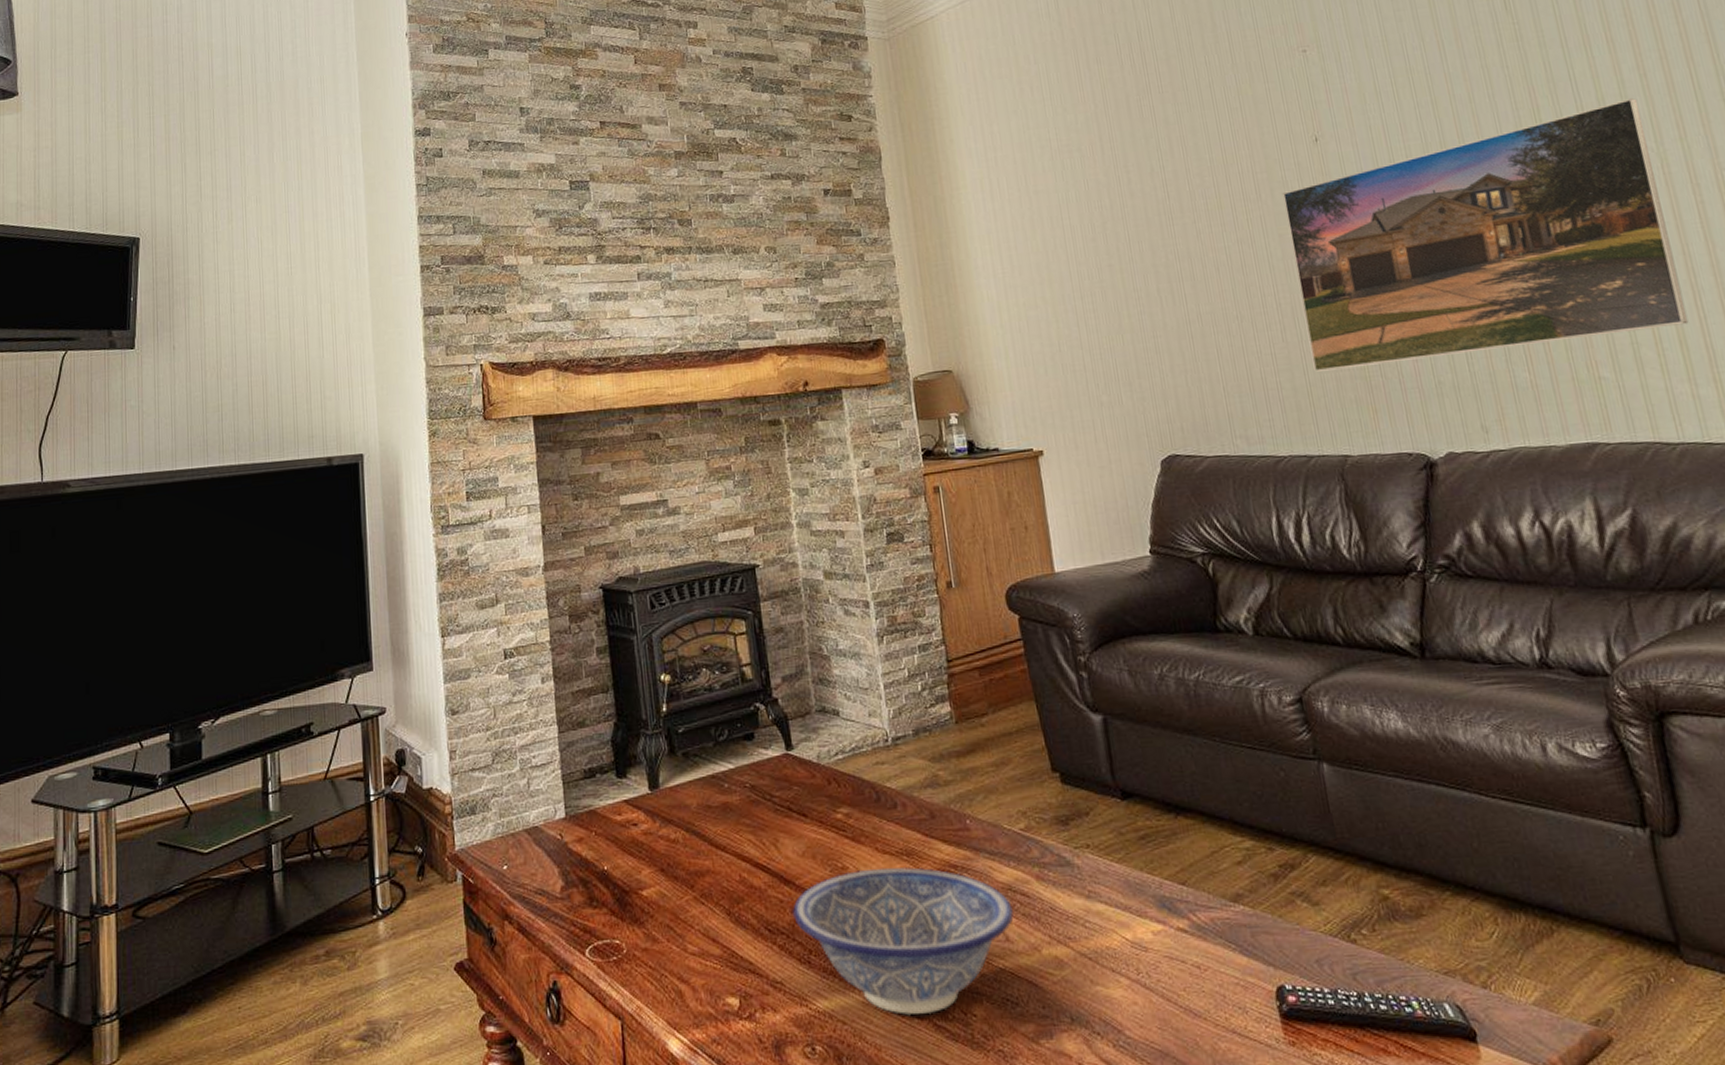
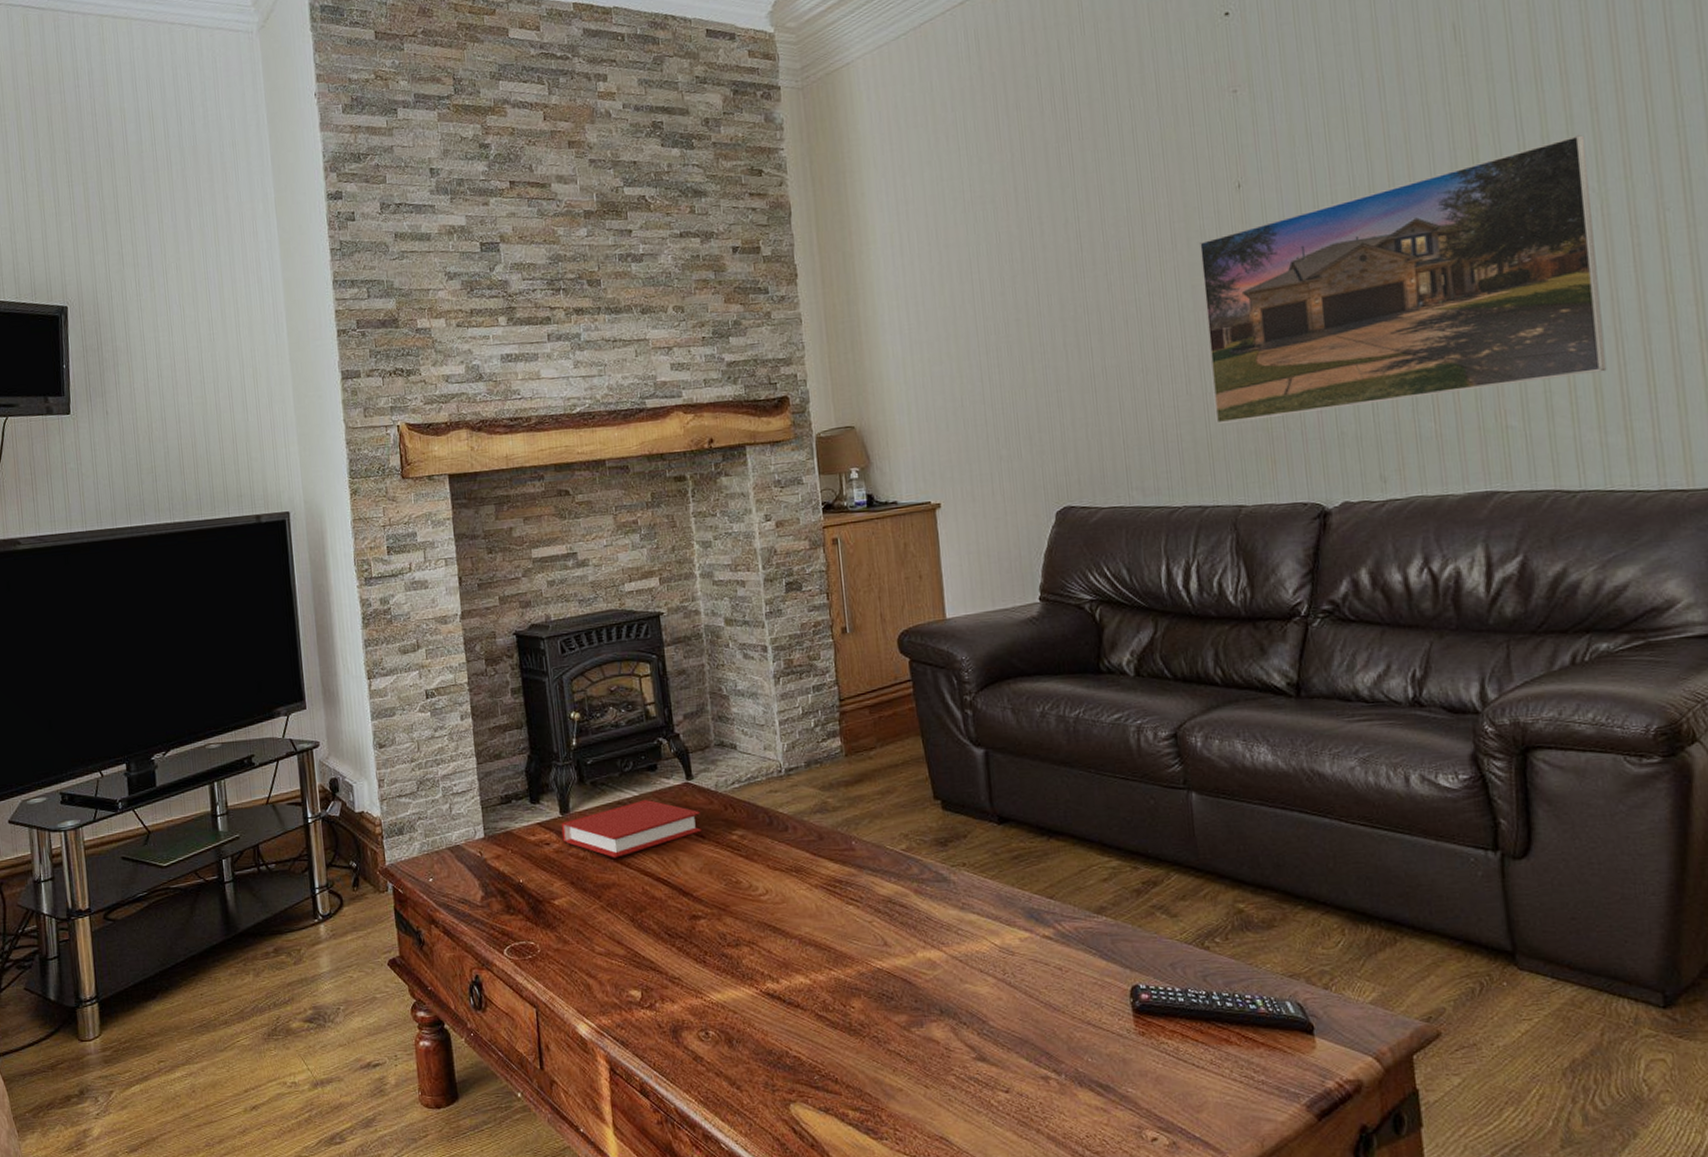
book: none [650,772,803,841] -> present [561,799,702,858]
decorative bowl: present [792,867,1014,1016] -> none [689,882,892,1007]

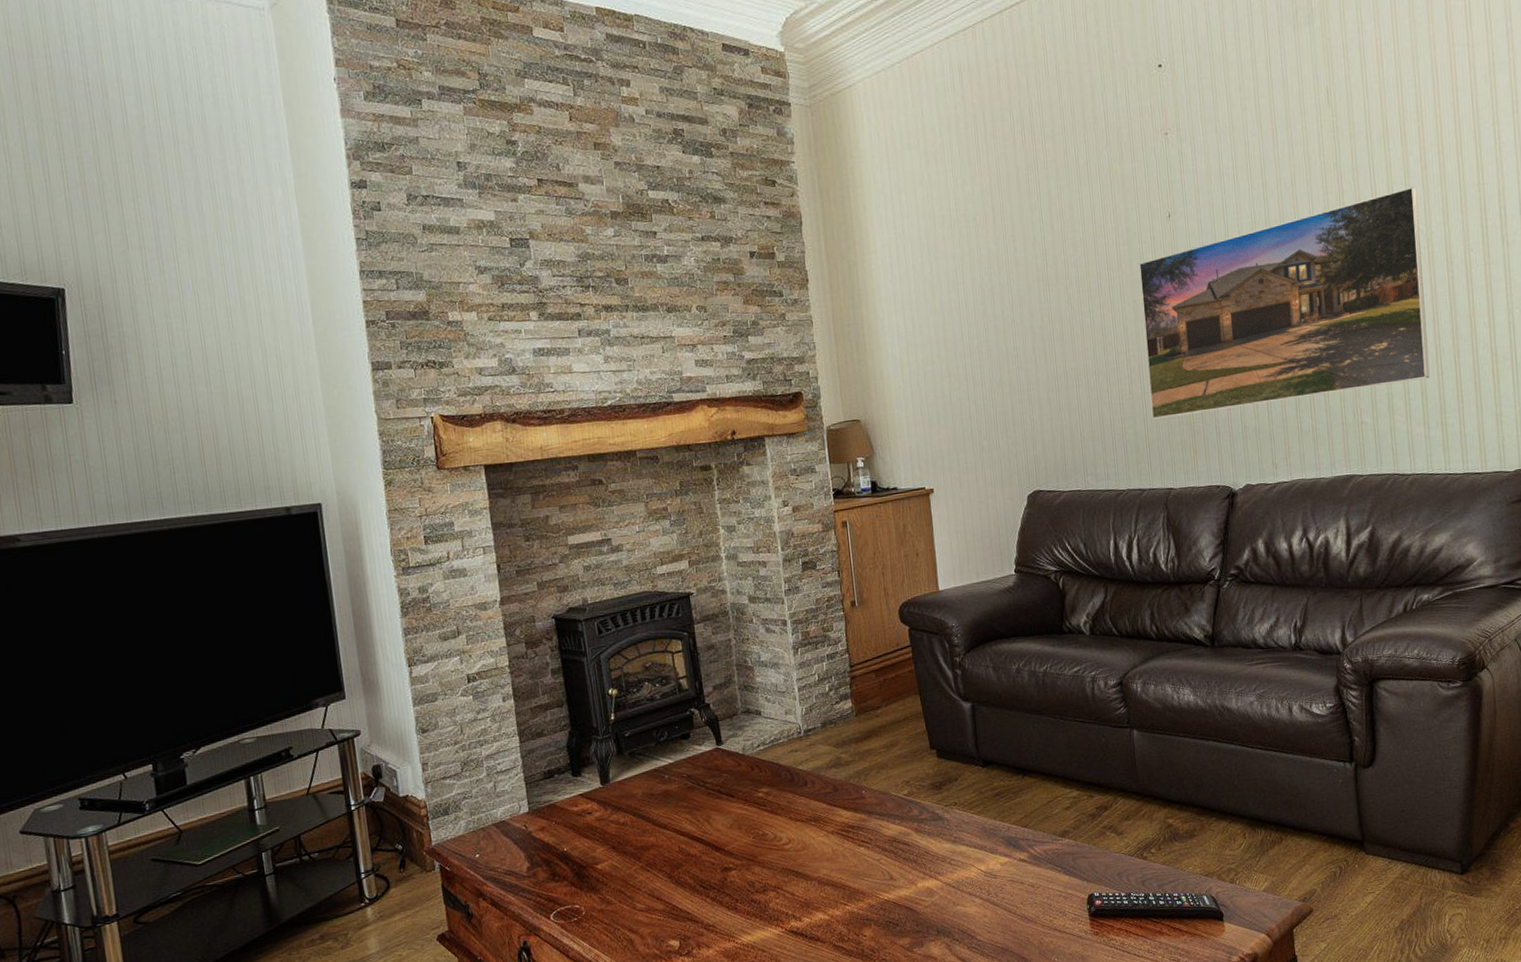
book: present [561,799,702,858] -> none [602,765,731,822]

